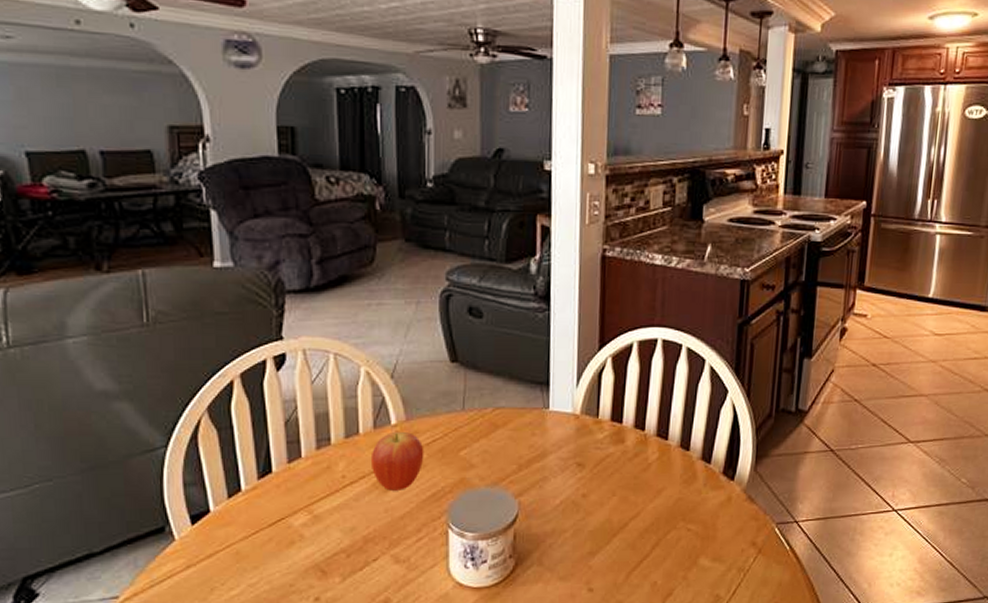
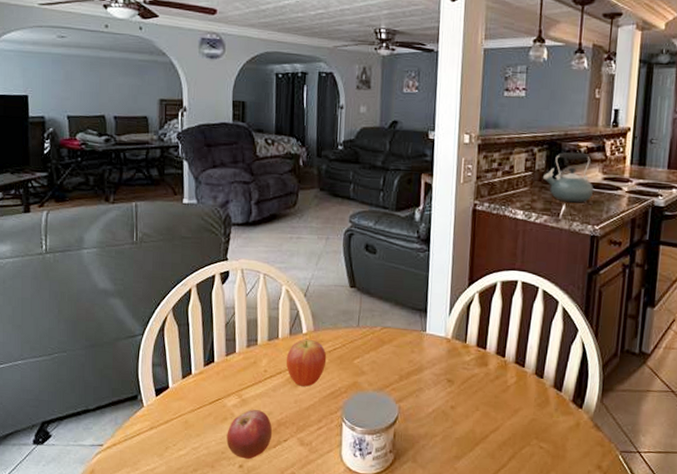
fruit: none [295,526,358,590] -> present [226,409,273,460]
kettle: none [683,181,744,242] -> present [542,152,594,203]

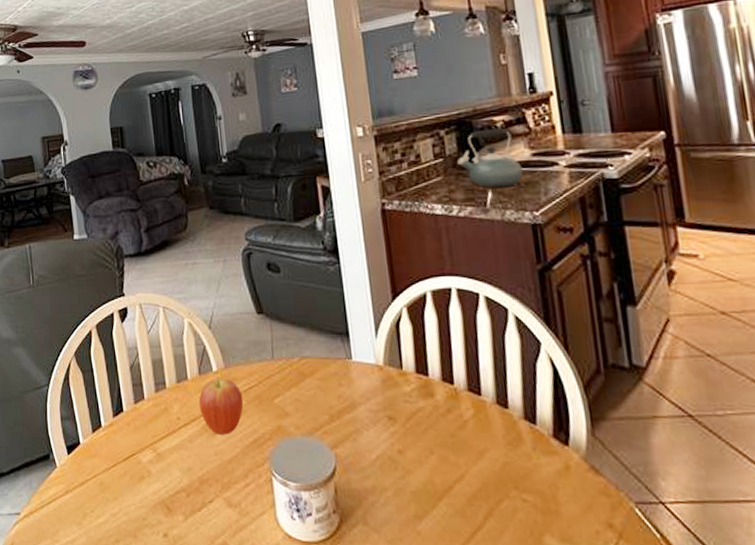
fruit: present [226,409,273,460] -> none [146,465,196,526]

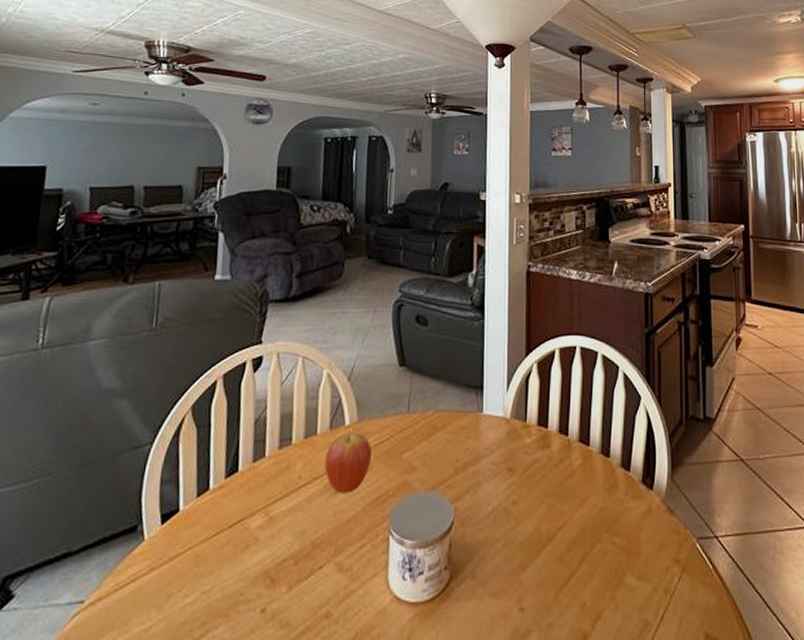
kettle: present [456,128,524,188] -> none [593,208,643,260]

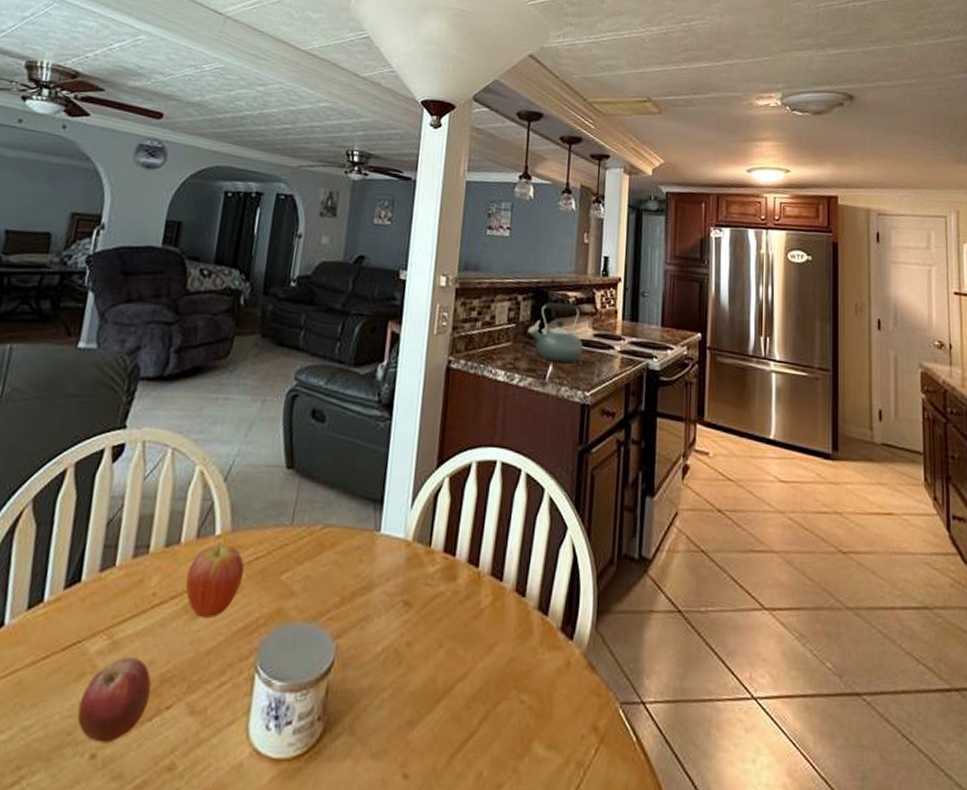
fruit: none [247,530,305,600] -> present [77,657,152,744]
kettle: none [593,208,643,260] -> present [527,302,584,364]

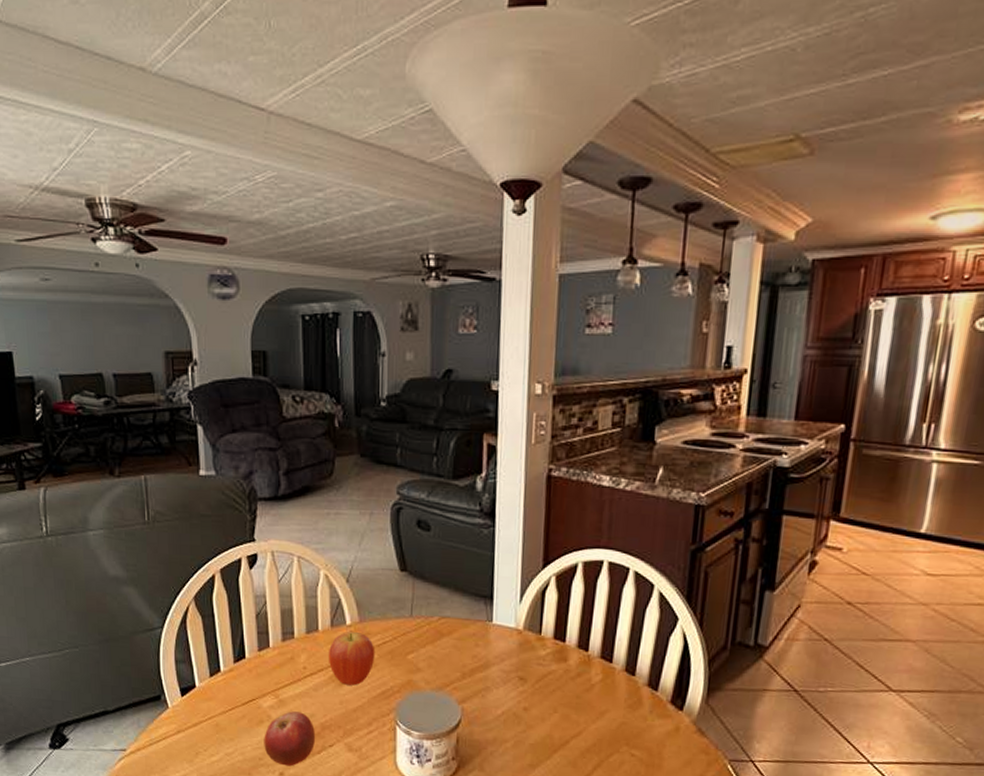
kettle: present [527,302,584,364] -> none [634,401,700,465]

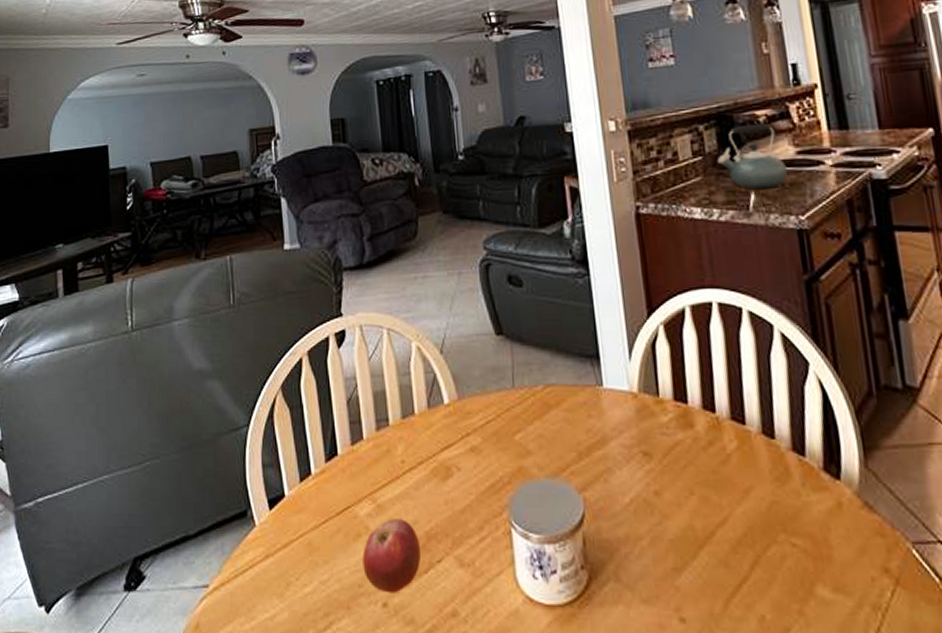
fruit: present [328,631,376,686] -> none [427,411,480,479]
kettle: none [634,401,700,465] -> present [716,123,789,190]

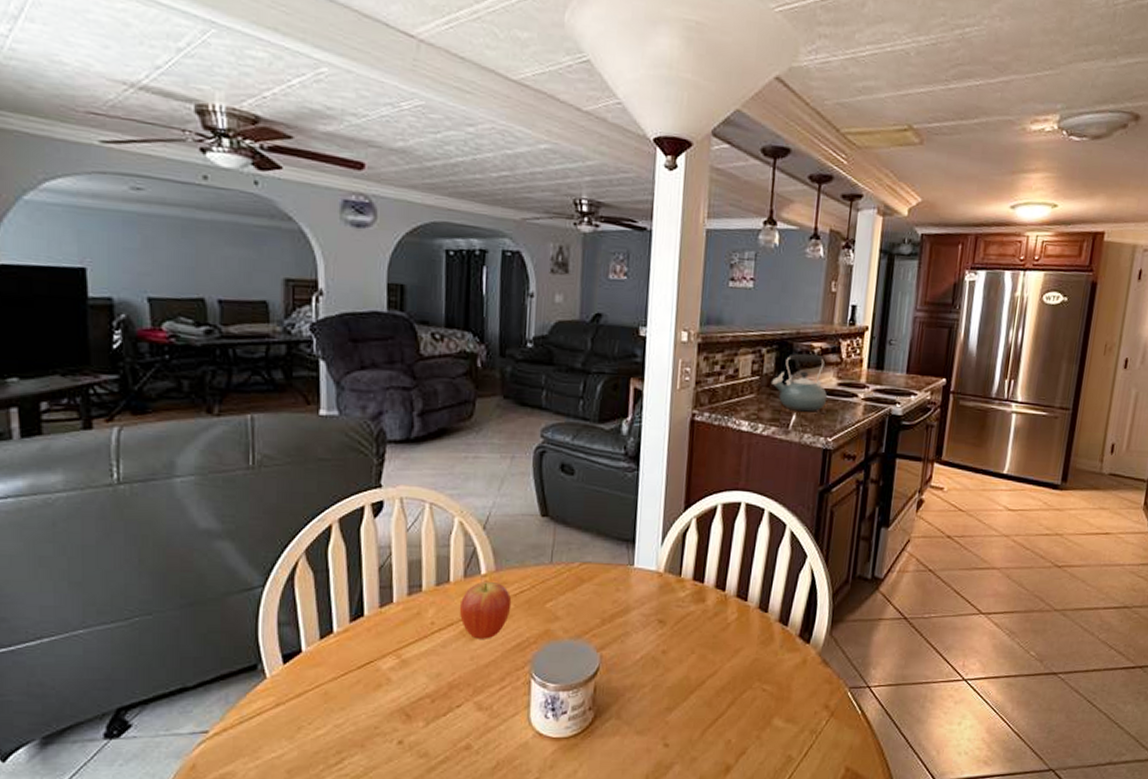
fruit: present [362,519,422,594] -> none [381,672,442,733]
fruit: none [427,411,480,479] -> present [459,581,512,639]

